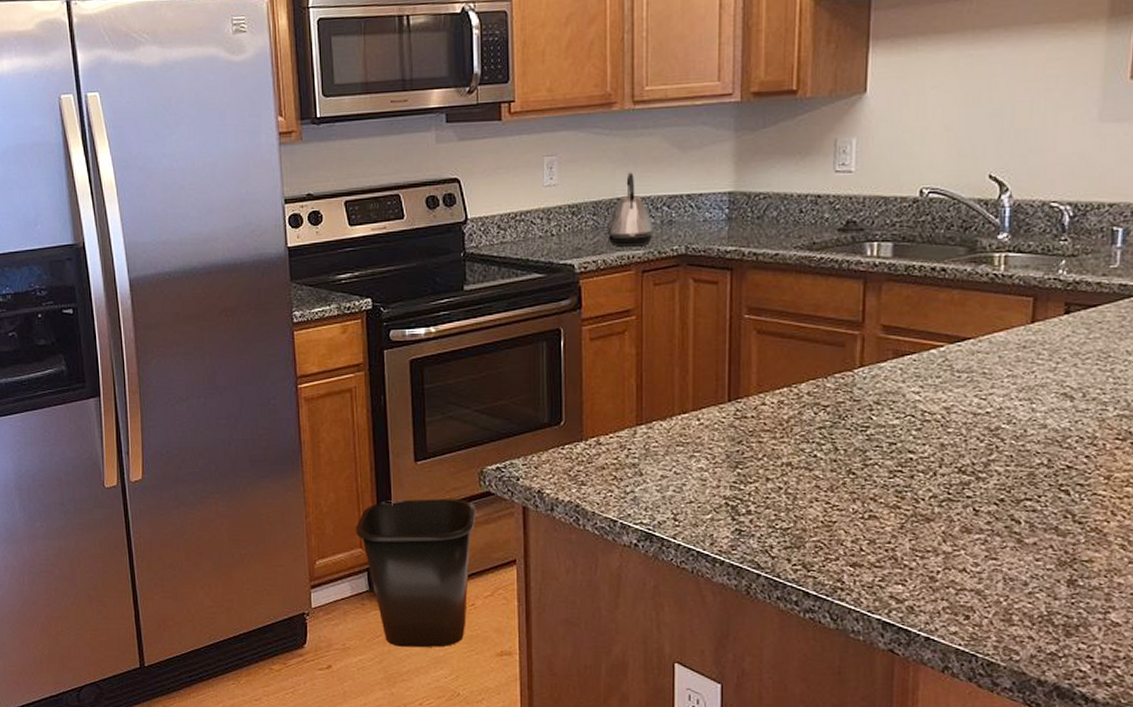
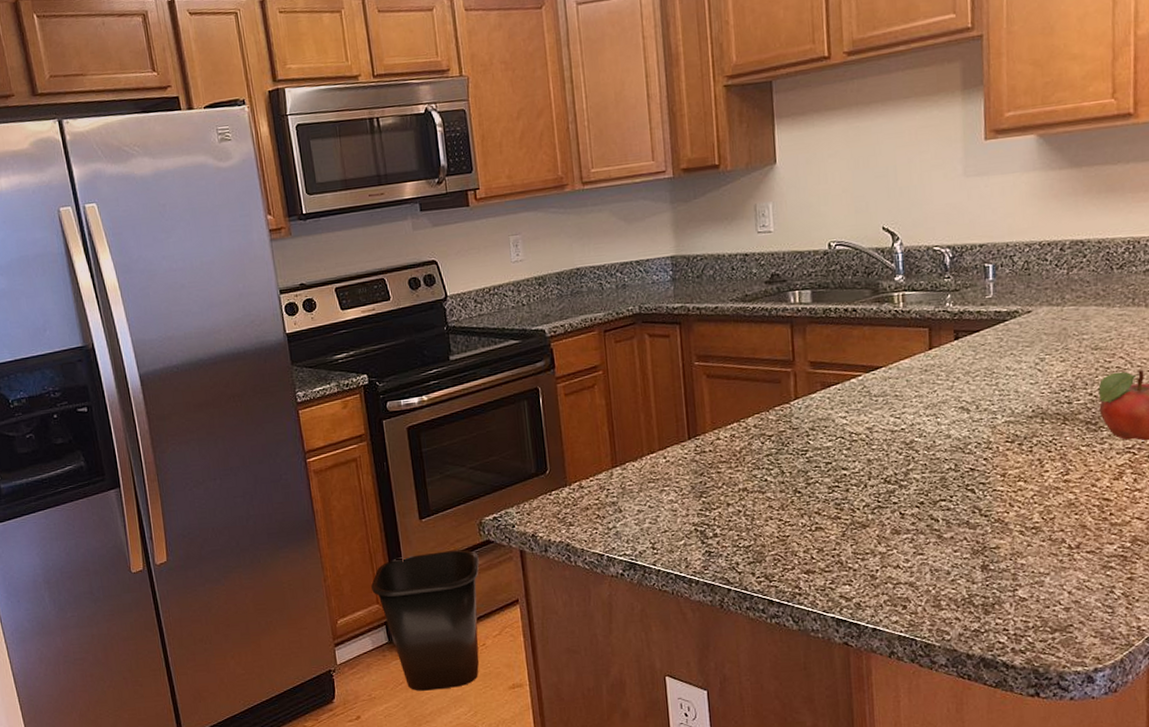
kettle: present [606,172,654,247] -> none [570,245,611,311]

